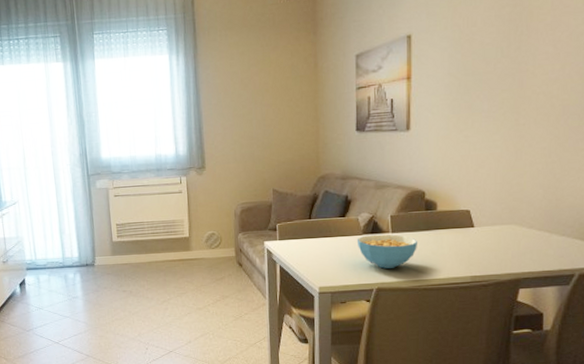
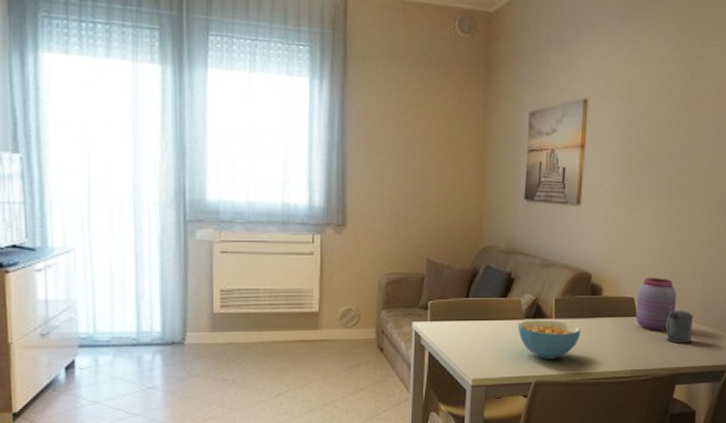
jar: none [473,190,515,240] -> present [636,278,677,331]
beer stein: none [505,217,536,250] -> present [665,307,694,344]

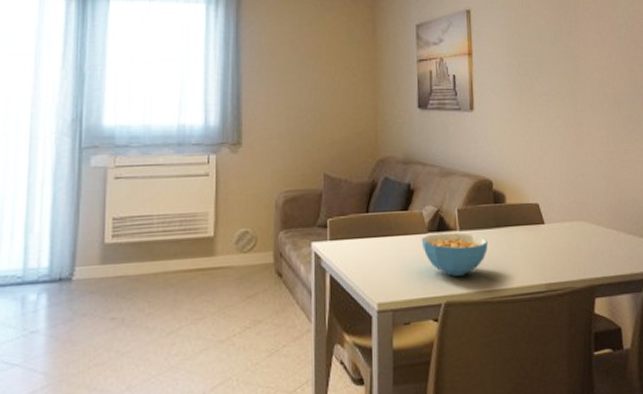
jar: present [636,278,677,331] -> none [541,181,583,239]
beer stein: present [665,307,694,344] -> none [575,212,606,251]

